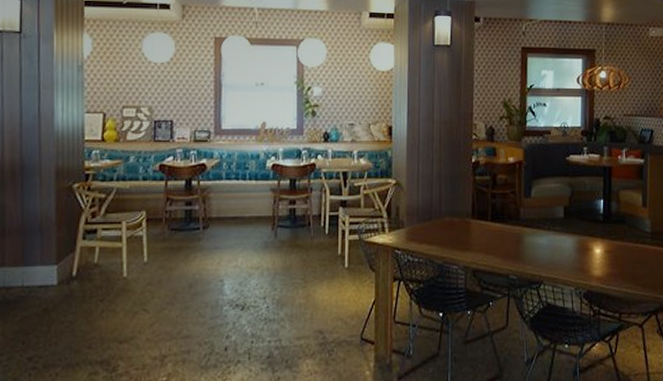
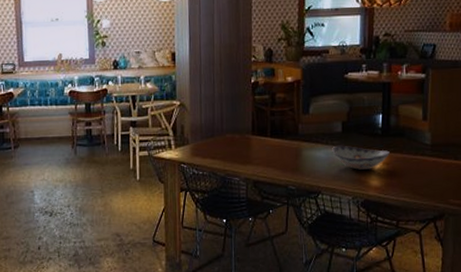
decorative bowl: none [554,231,611,258] -> present [332,145,390,170]

